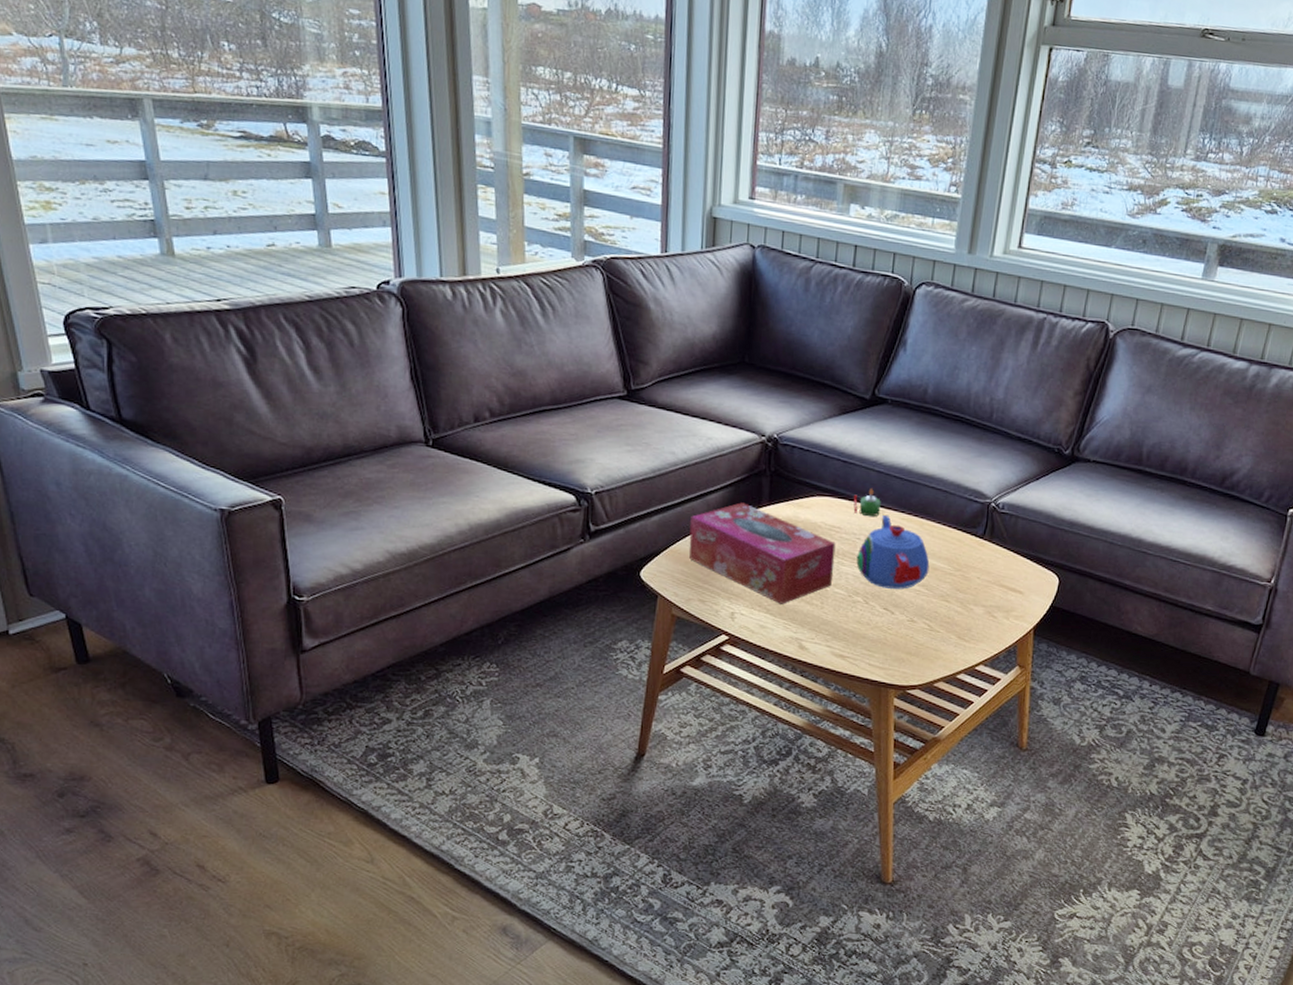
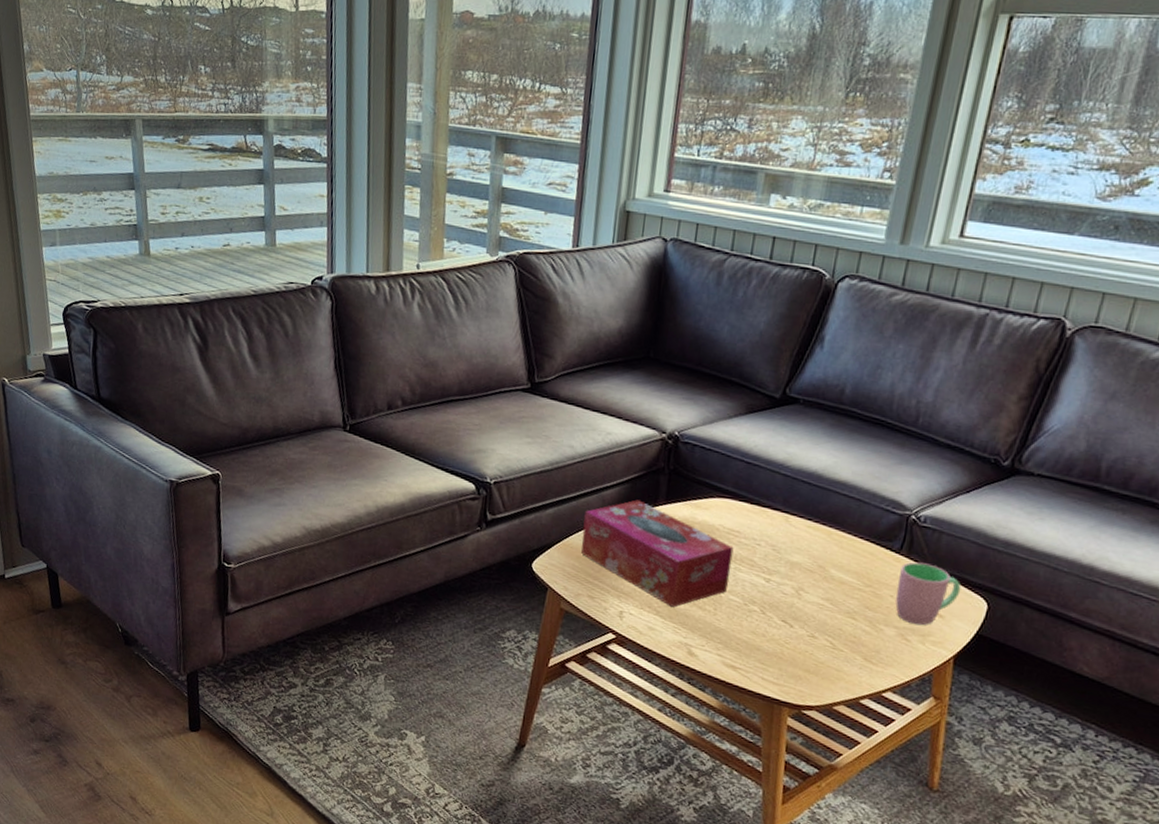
candle: present [853,489,881,517] -> none [755,493,786,523]
teapot: present [856,515,930,589] -> none [754,522,837,602]
cup: none [982,545,1037,603] -> present [895,562,962,625]

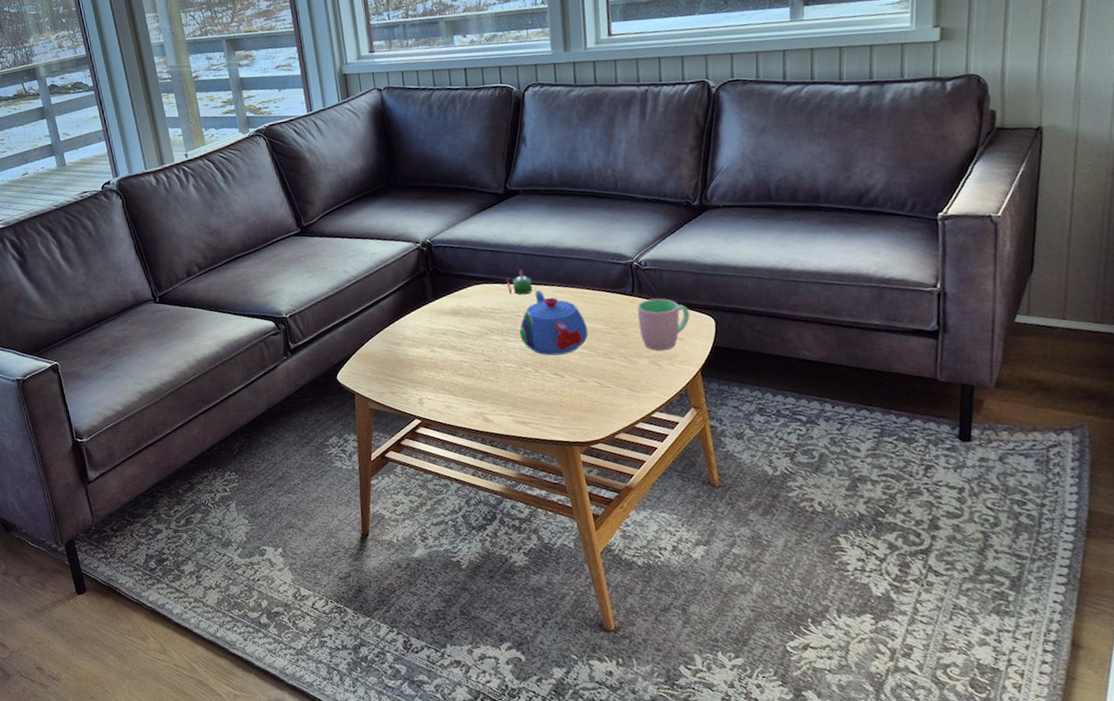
tissue box: present [581,499,734,607] -> none [370,302,502,385]
teapot: none [754,522,837,602] -> present [519,291,588,356]
candle: none [755,493,786,523] -> present [505,270,533,295]

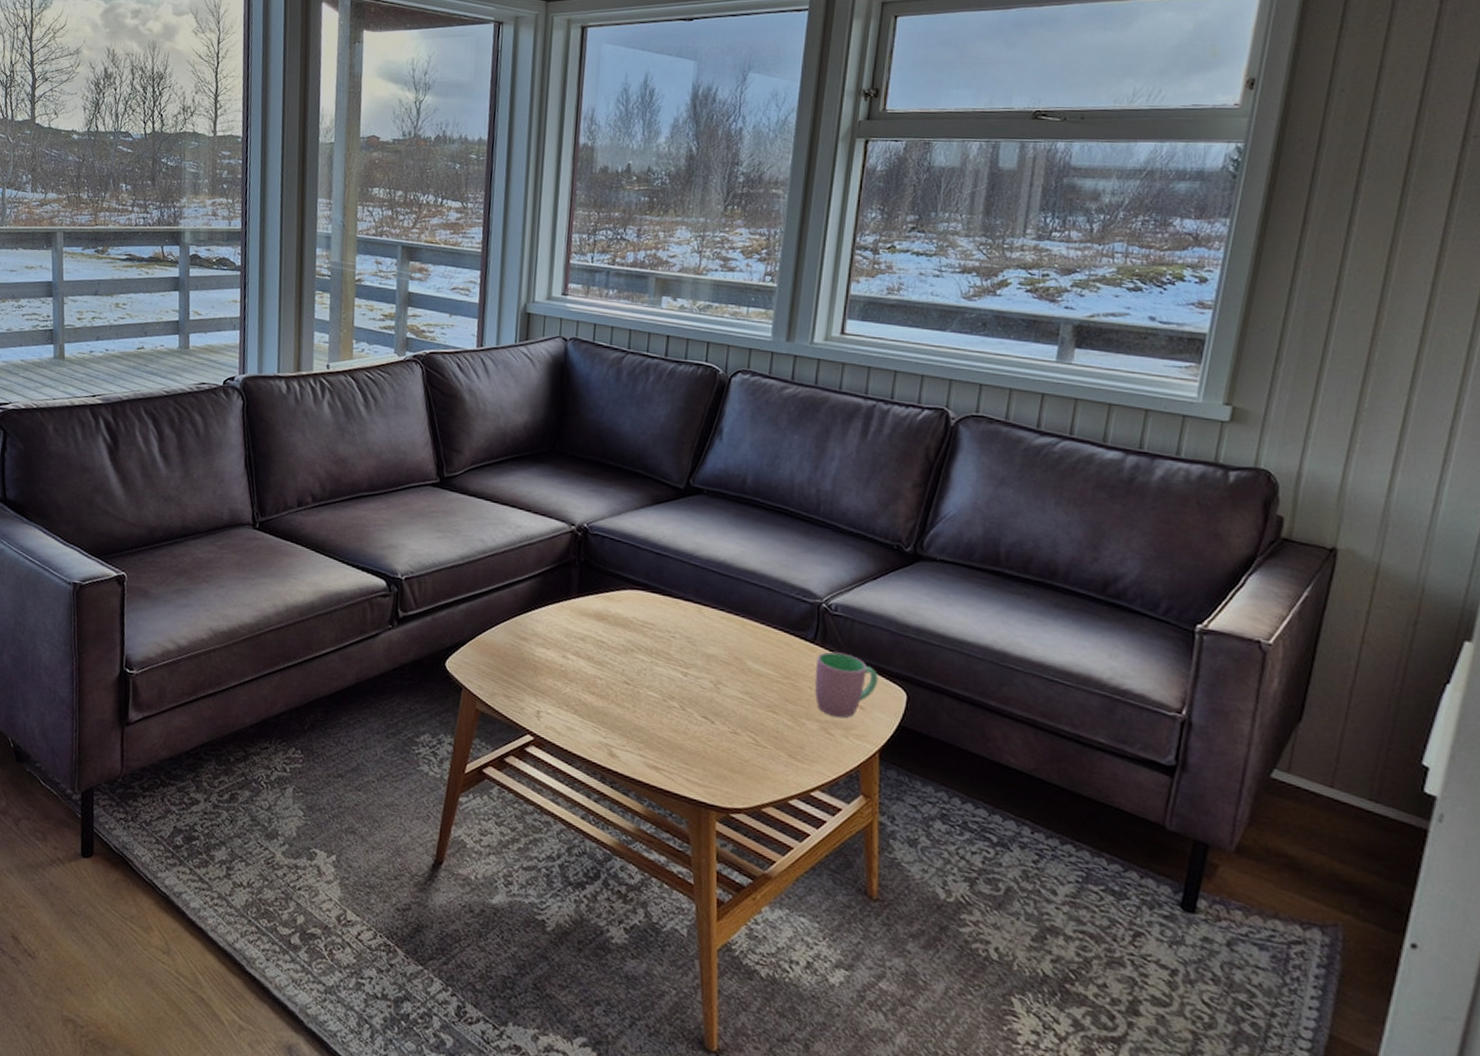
candle: present [505,270,533,295] -> none [667,583,698,614]
teapot: present [519,291,588,356] -> none [671,613,754,696]

